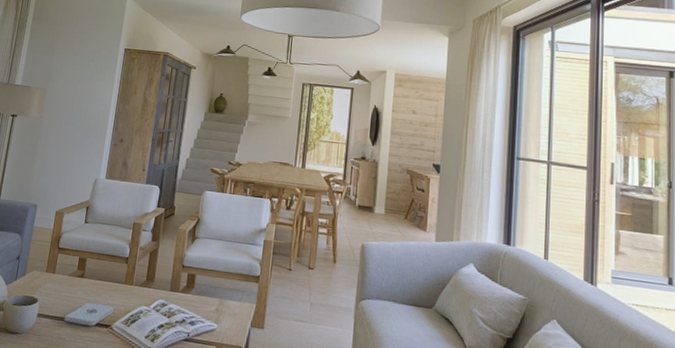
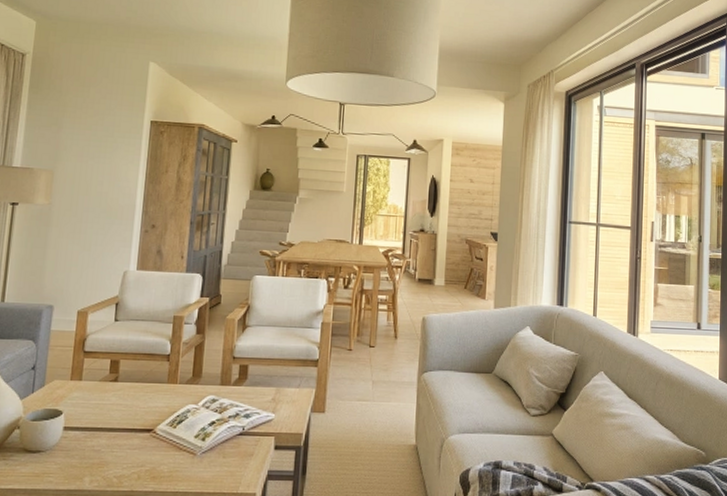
notepad: present [63,301,114,326] -> none [96,407,156,433]

